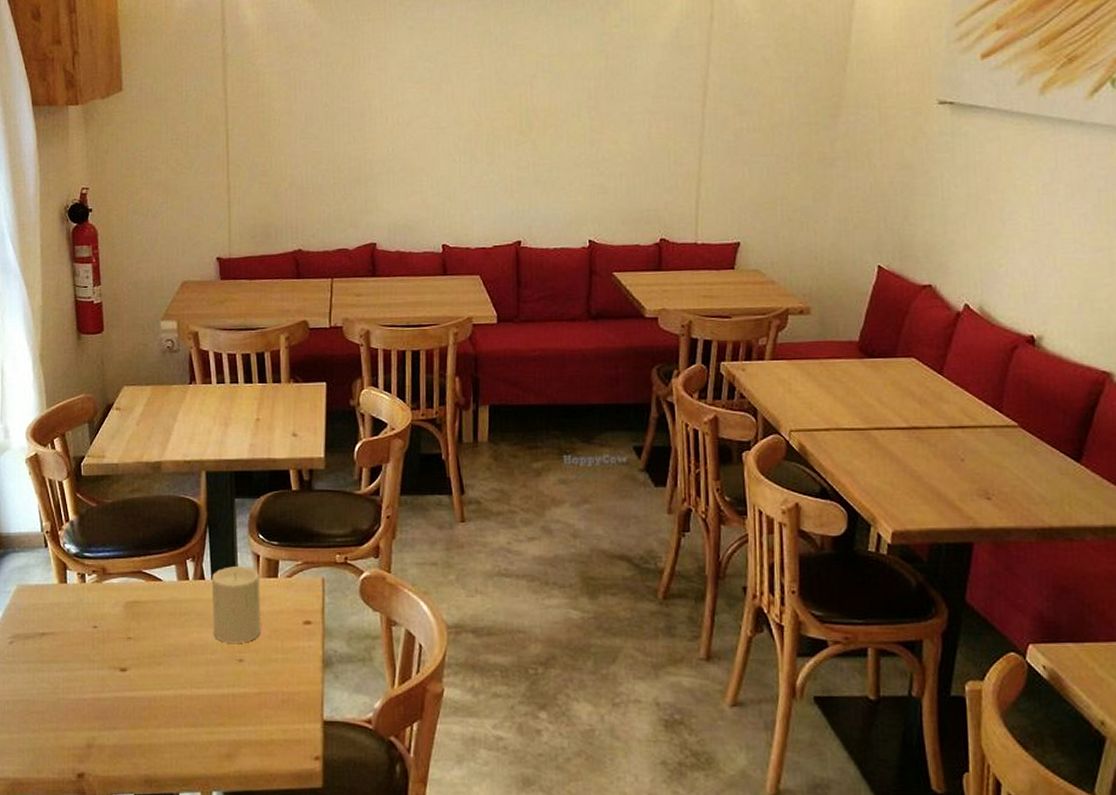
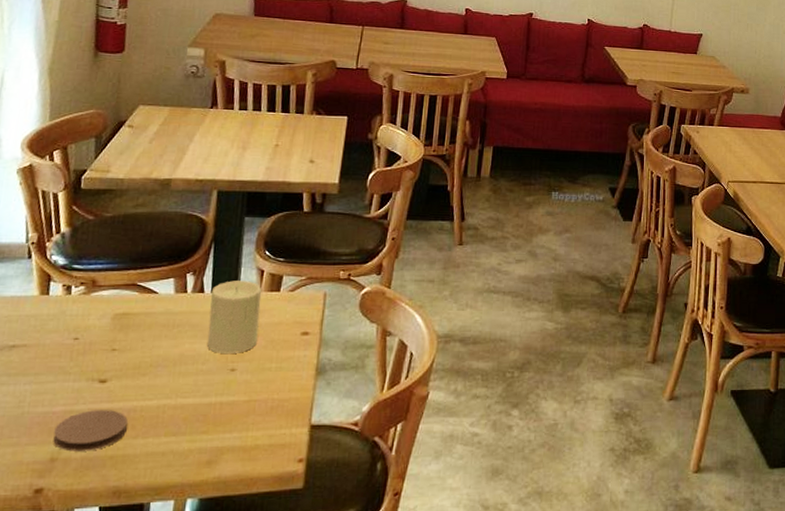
coaster: none [87,698,150,739] -> present [53,410,128,452]

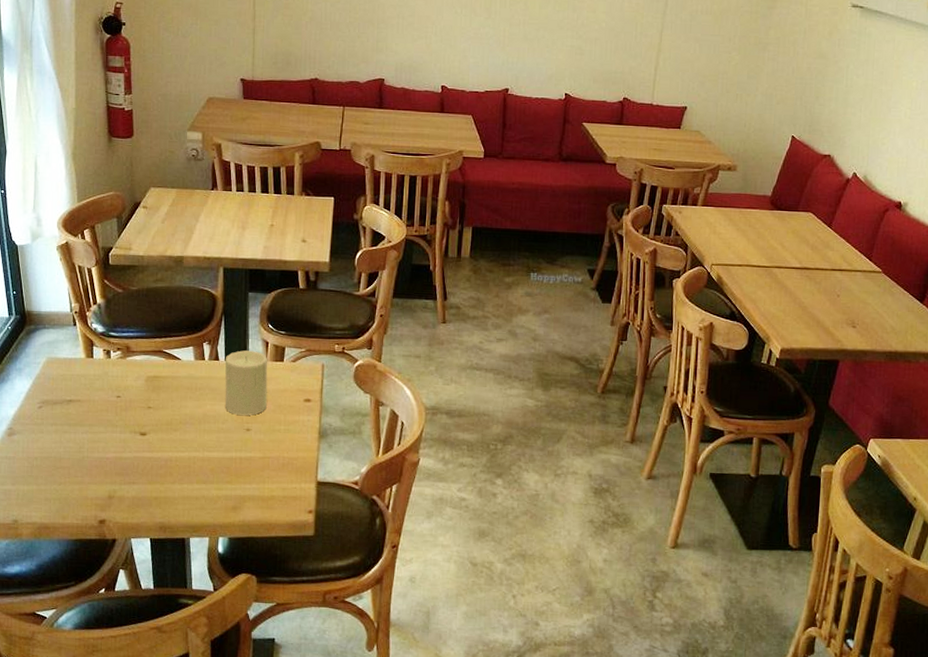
coaster: present [53,410,128,452] -> none [109,458,166,492]

